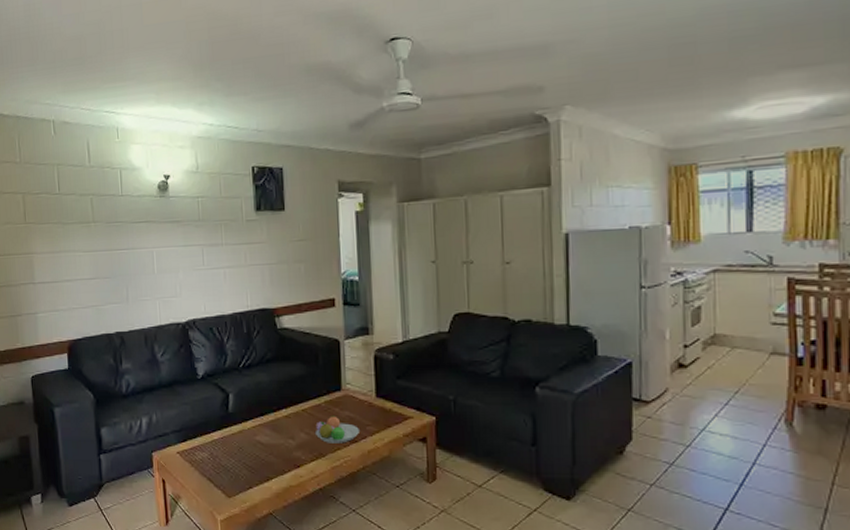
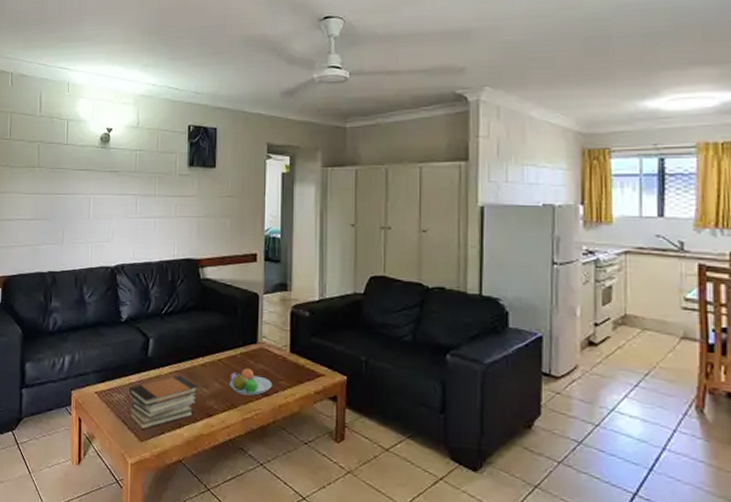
book stack: none [213,428,284,485] -> present [129,375,198,429]

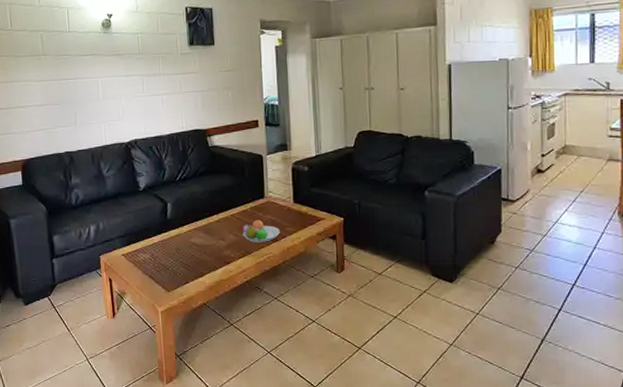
book stack: present [129,375,198,429] -> none [153,232,216,281]

